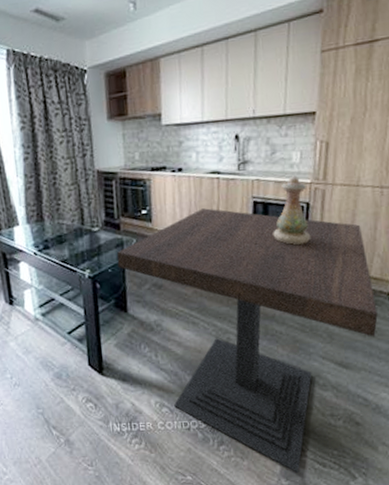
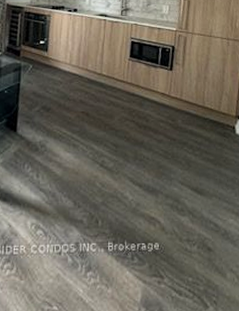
dining table: present [116,208,378,474] -> none [13,44,226,303]
vase: present [273,175,310,245] -> none [145,24,174,80]

